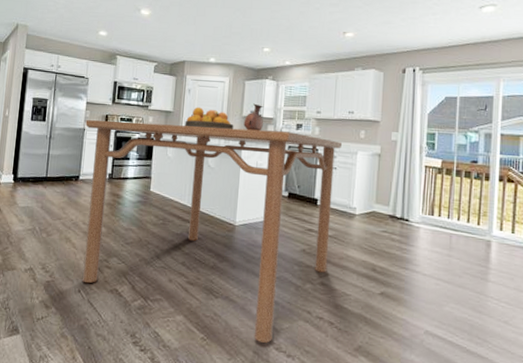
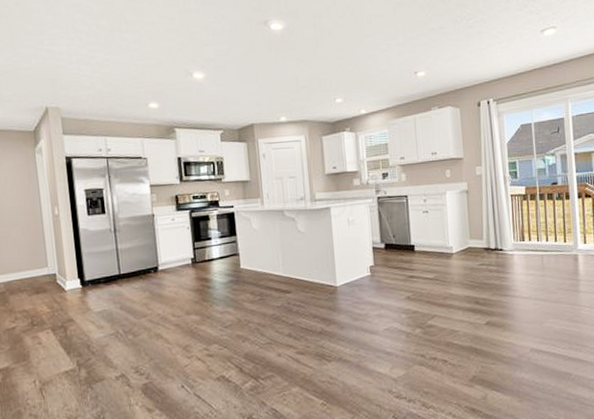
dining table: present [83,120,342,343] -> none [153,182,434,395]
fruit bowl: present [185,107,234,129] -> none [265,171,318,195]
vase: present [243,103,264,131] -> none [327,158,348,188]

